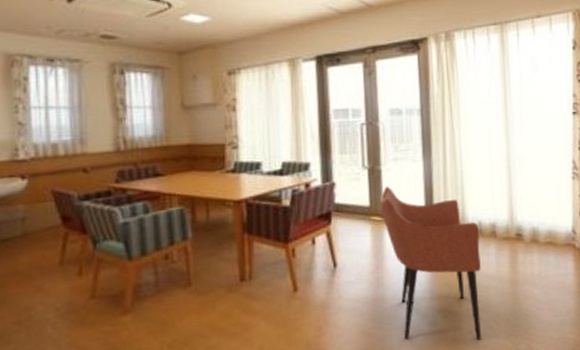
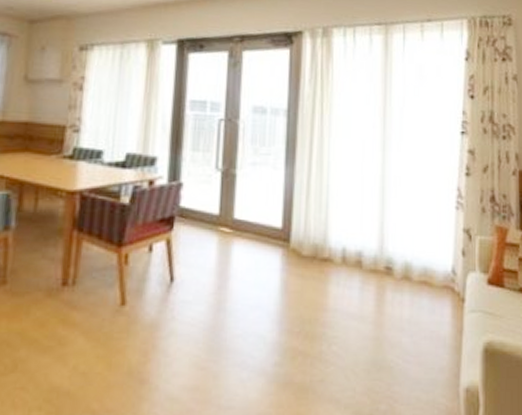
armchair: present [379,186,481,340] -> none [230,193,342,391]

